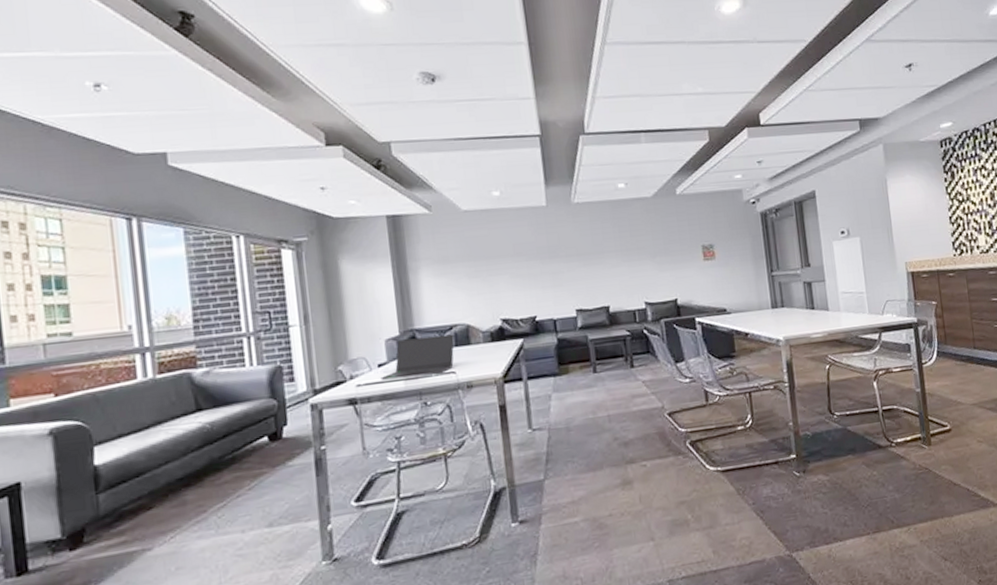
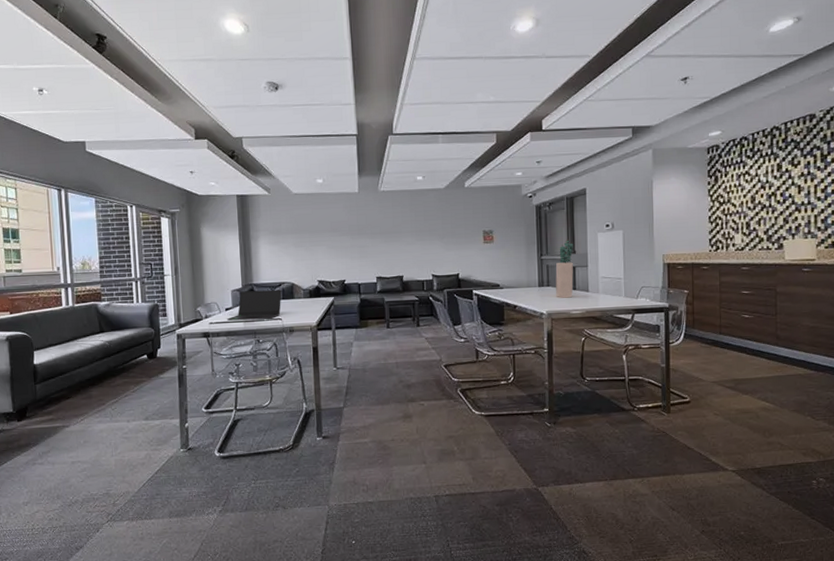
vase: none [789,250,812,321] -> present [555,239,574,298]

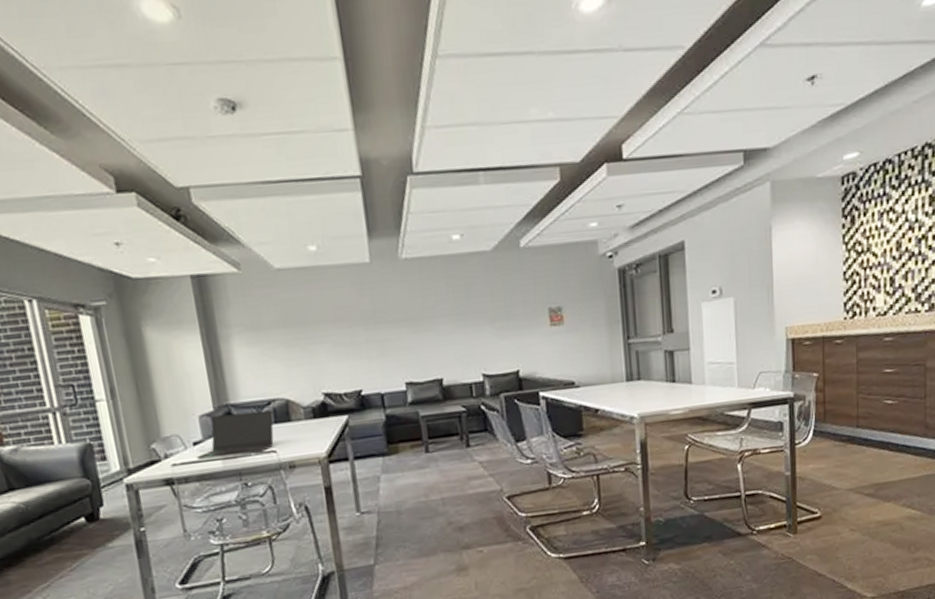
vase: present [555,239,574,298] -> none [647,313,672,395]

